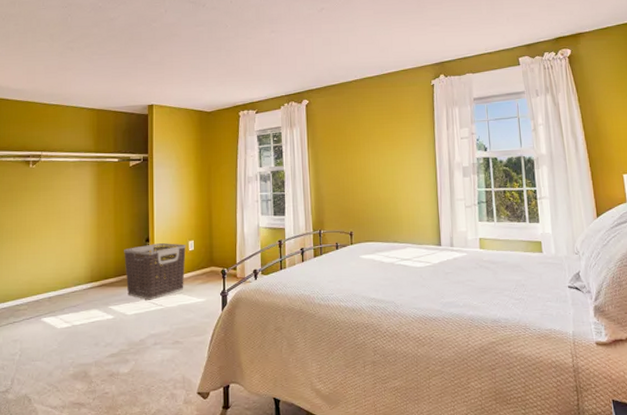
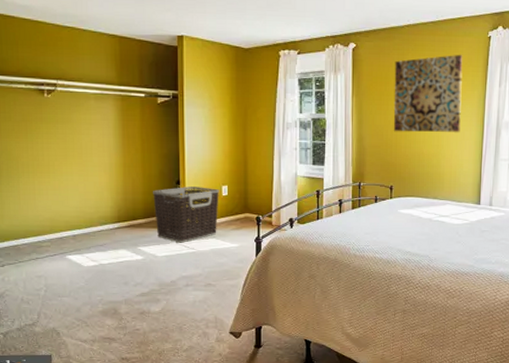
wall art: none [345,102,414,179] -> present [393,54,463,133]

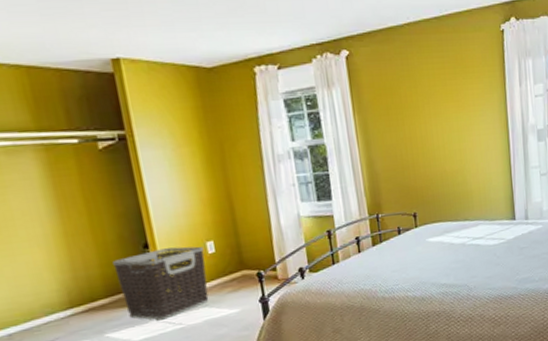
wall art: present [393,54,463,133] -> none [398,52,484,151]

